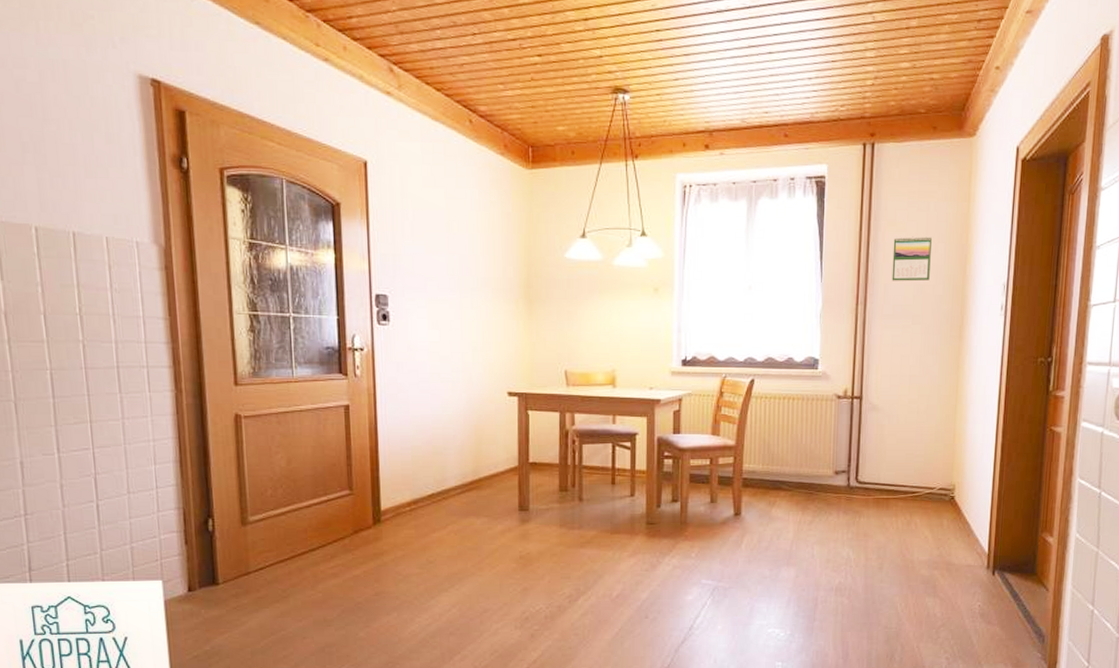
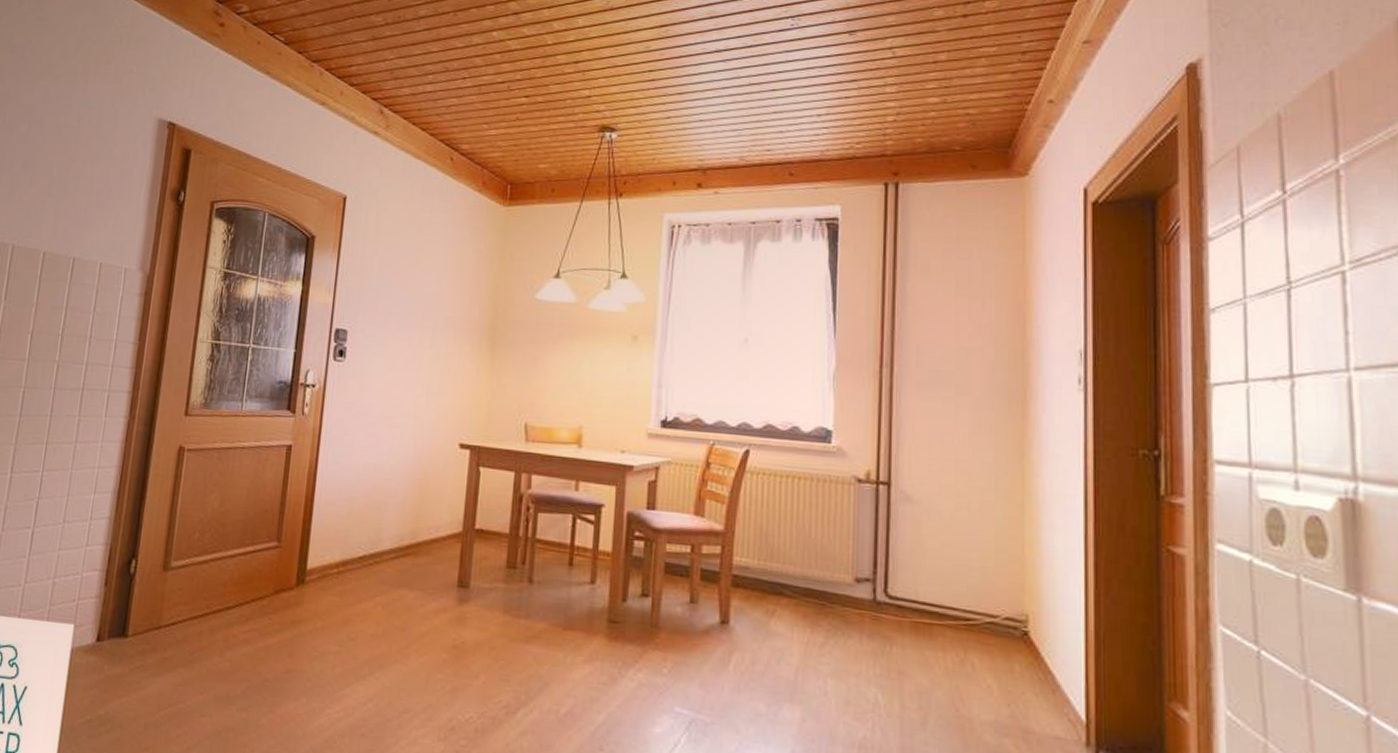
calendar: present [892,236,932,282] -> none [926,289,977,342]

